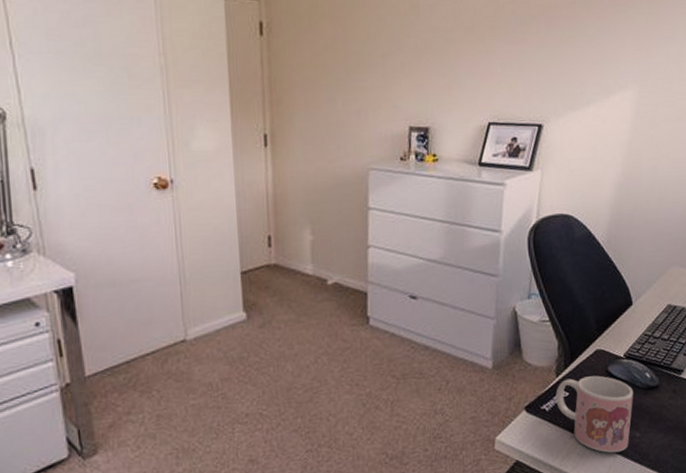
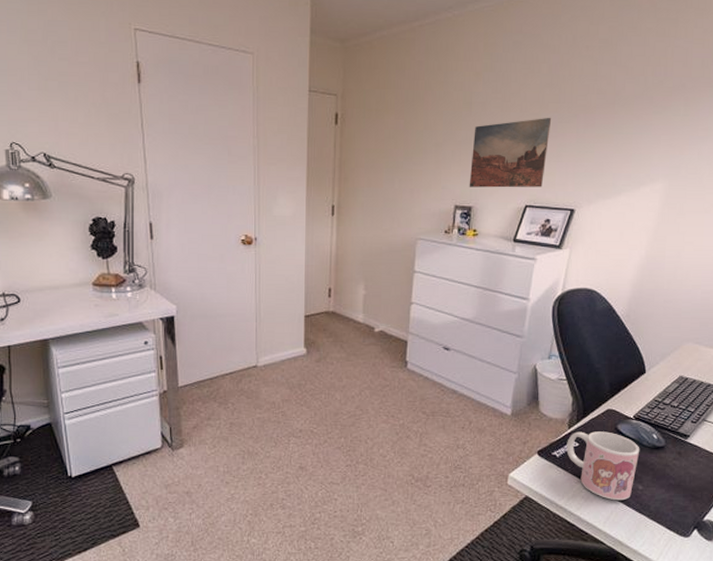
wall art: none [423,20,510,105] -> present [469,117,552,188]

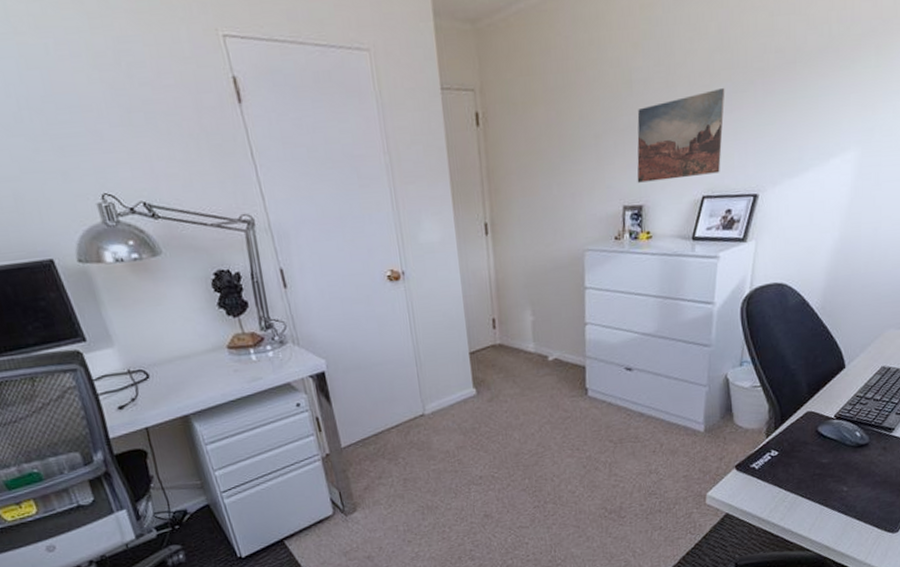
mug: present [566,431,640,501] -> none [765,435,843,506]

